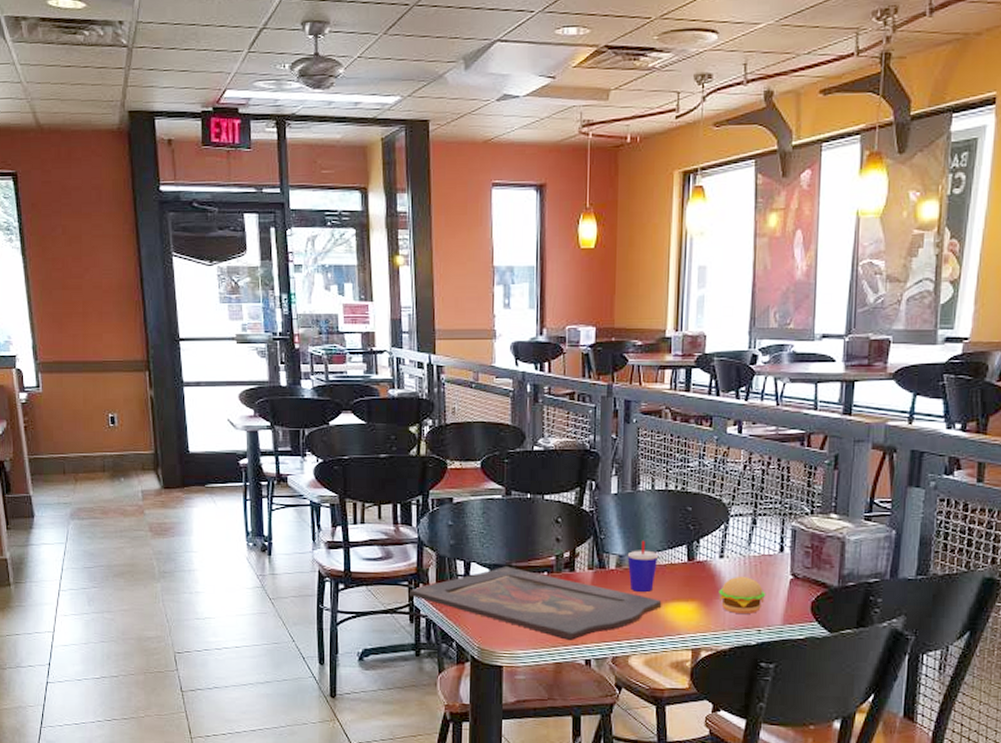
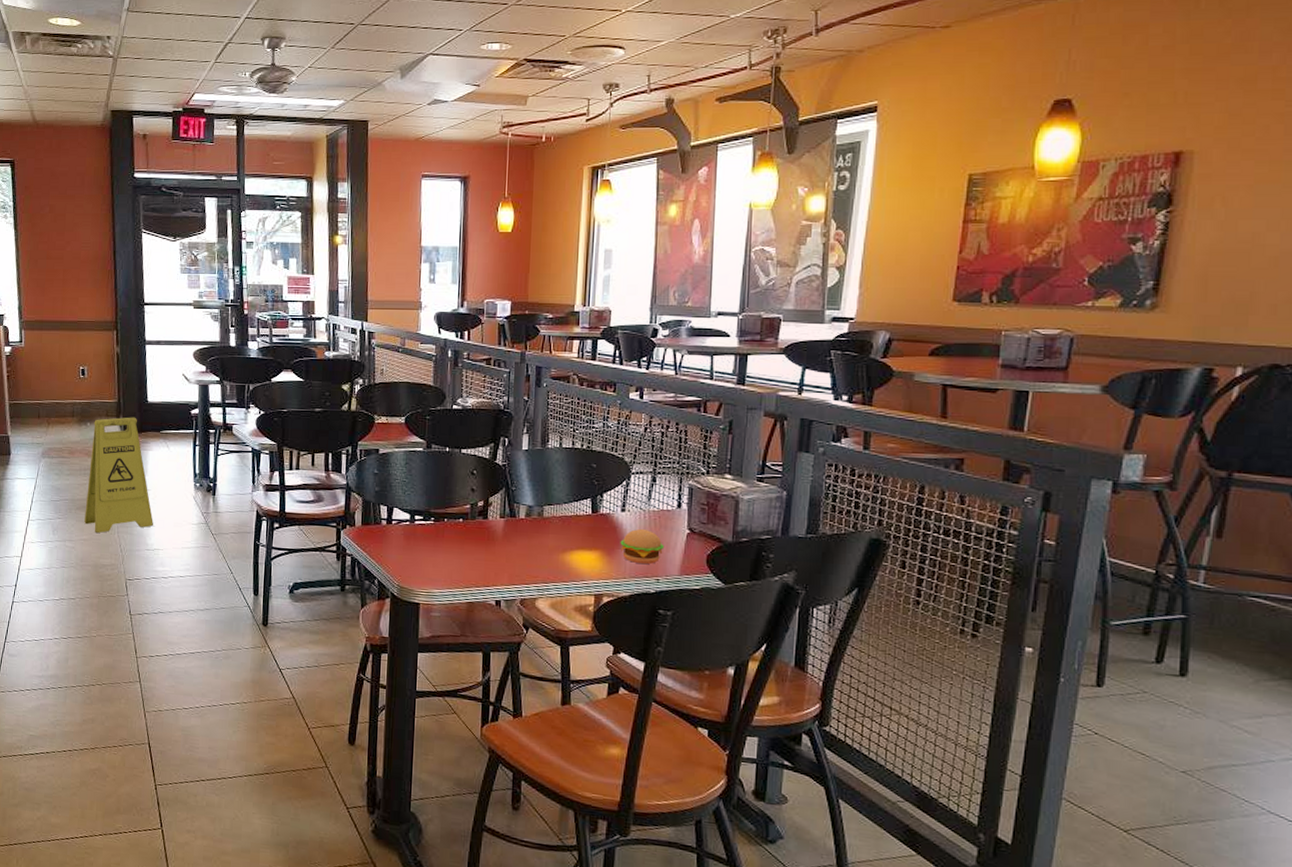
warning sign: none [124,470,202,603] -> present [84,417,153,534]
tray: present [408,566,662,640] -> none [336,512,568,582]
beverage cup: present [627,540,658,592] -> none [536,492,564,540]

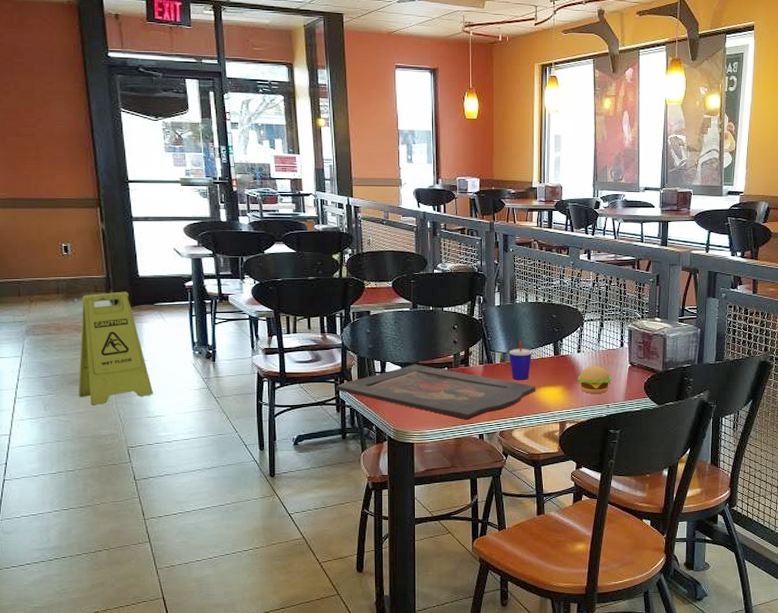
tray: none [336,512,568,582] -> present [335,364,536,420]
beverage cup: none [536,492,564,540] -> present [509,340,532,380]

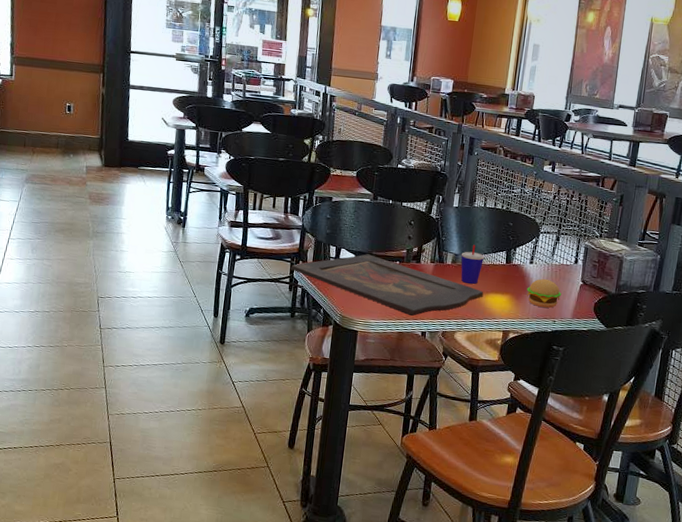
warning sign: present [78,291,153,406] -> none [62,152,127,255]

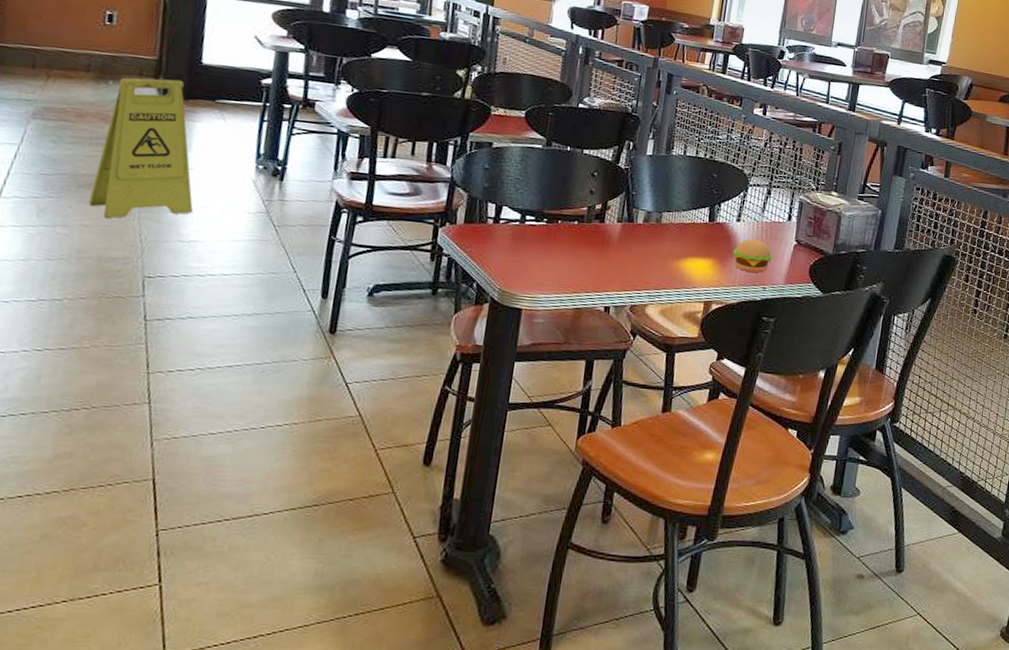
warning sign: none [62,152,127,255] -> present [89,77,193,219]
tray: present [290,254,484,316] -> none [433,212,682,287]
beverage cup: present [461,244,484,284] -> none [654,199,683,247]

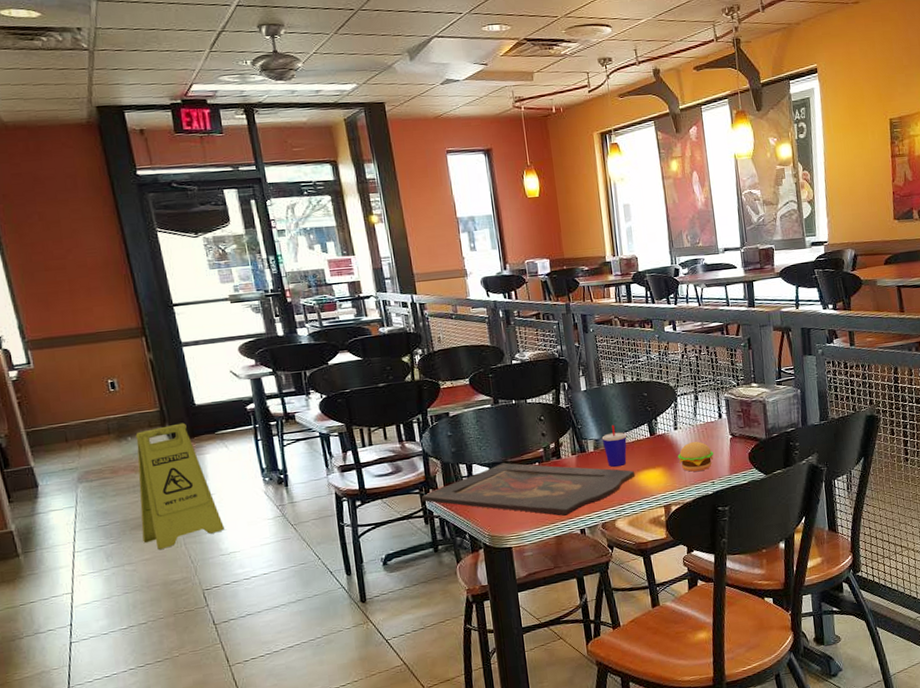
tray: none [433,212,682,287] -> present [420,462,635,516]
beverage cup: none [654,199,683,247] -> present [601,424,627,467]

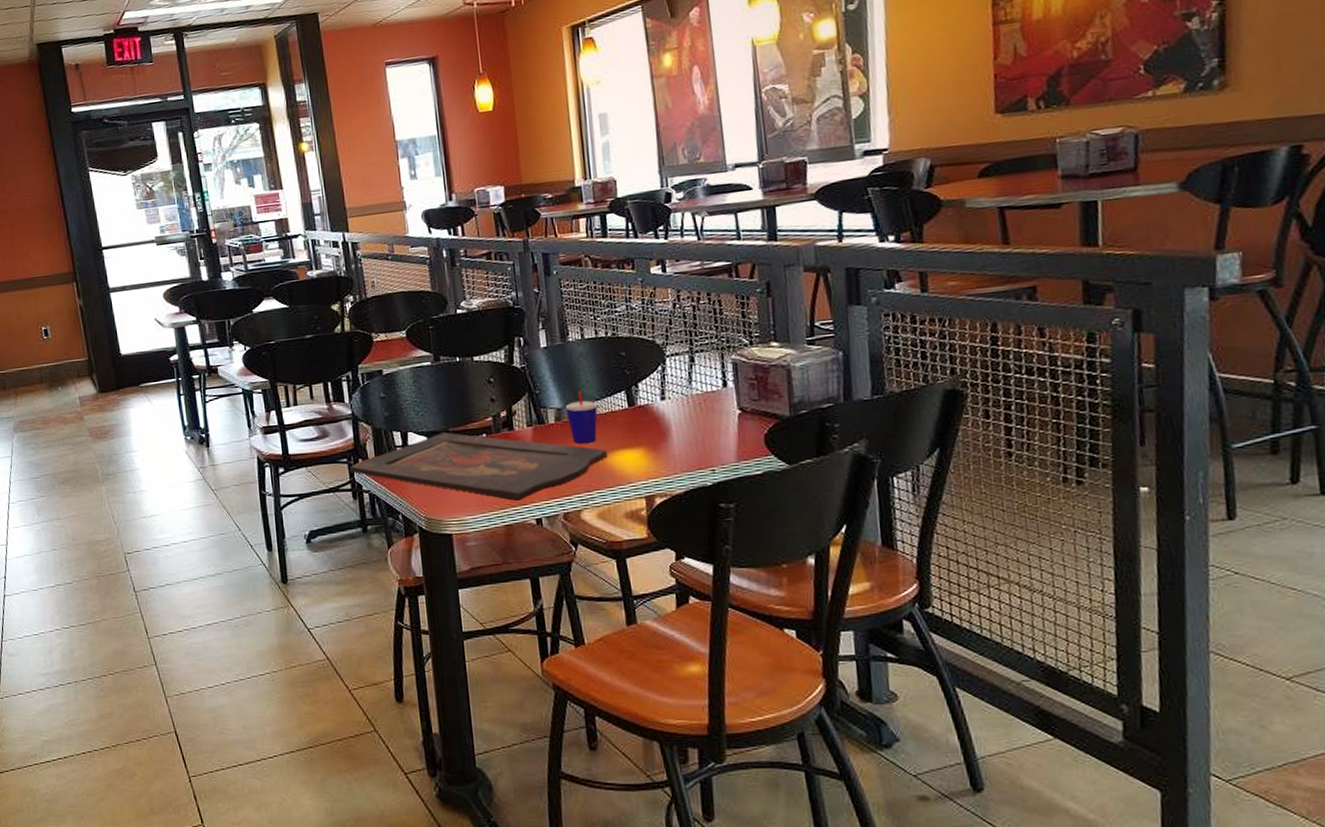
warning sign: present [135,423,224,550] -> none [65,373,146,508]
burger: present [677,441,714,472] -> none [665,415,716,456]

